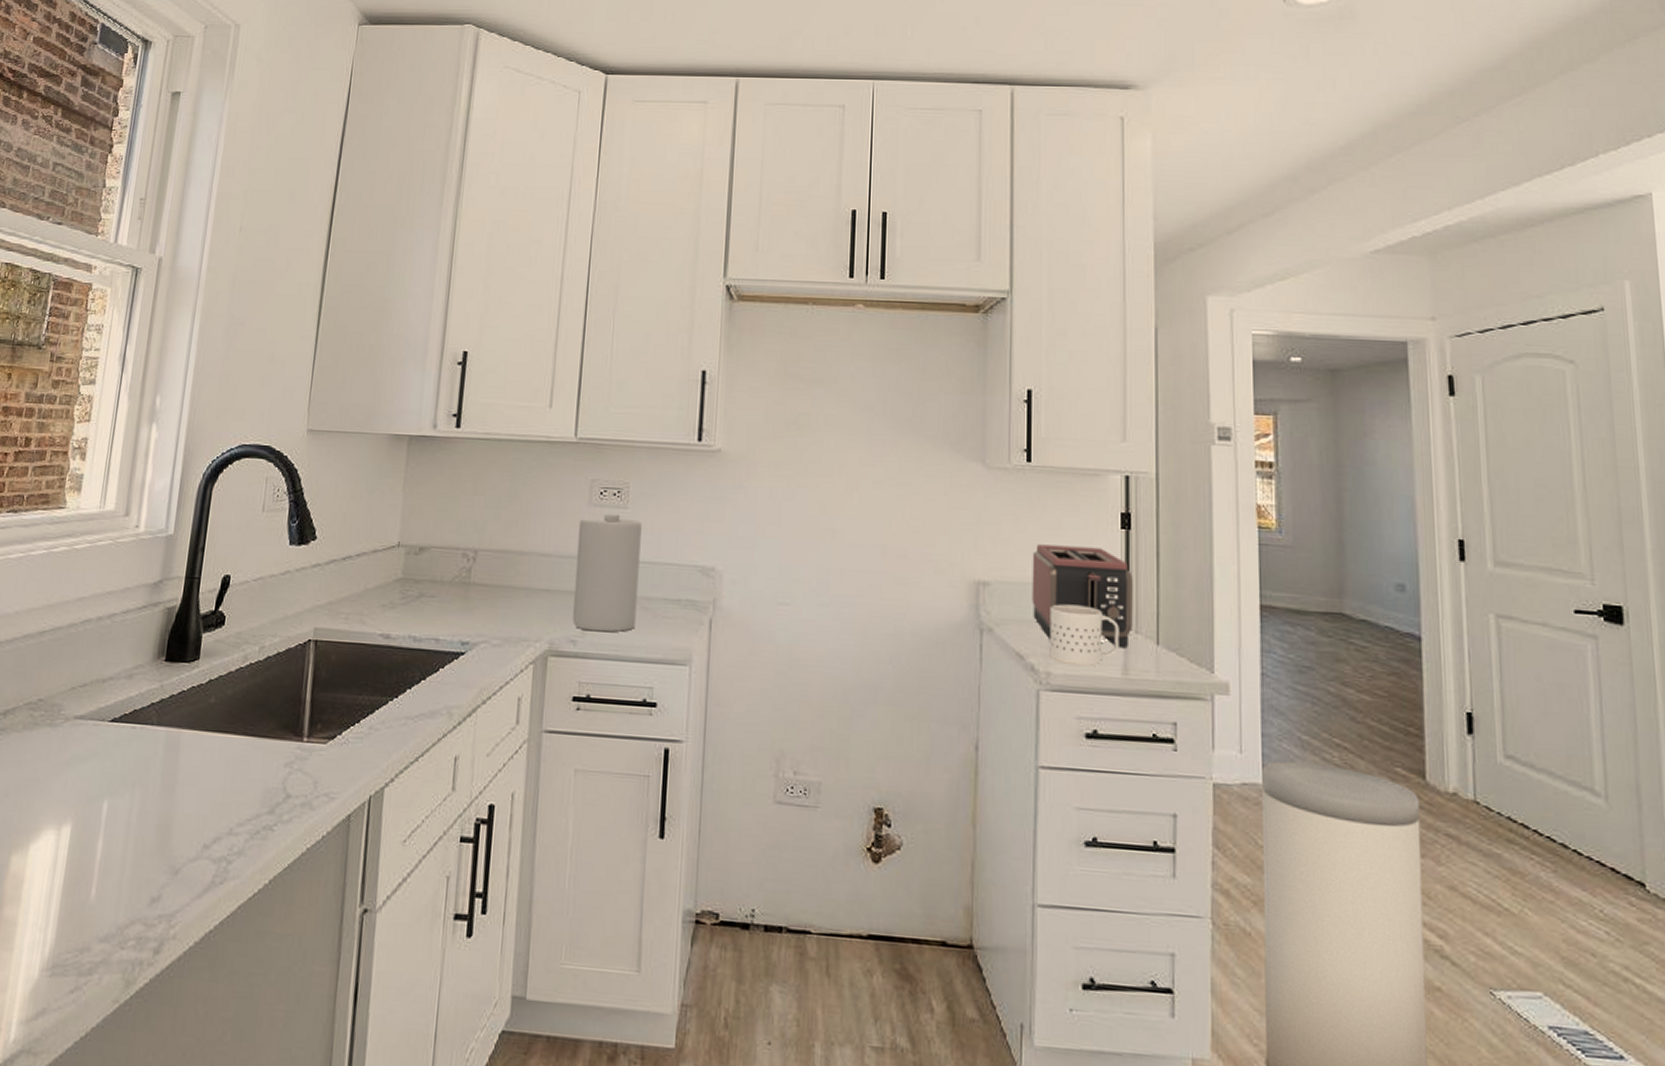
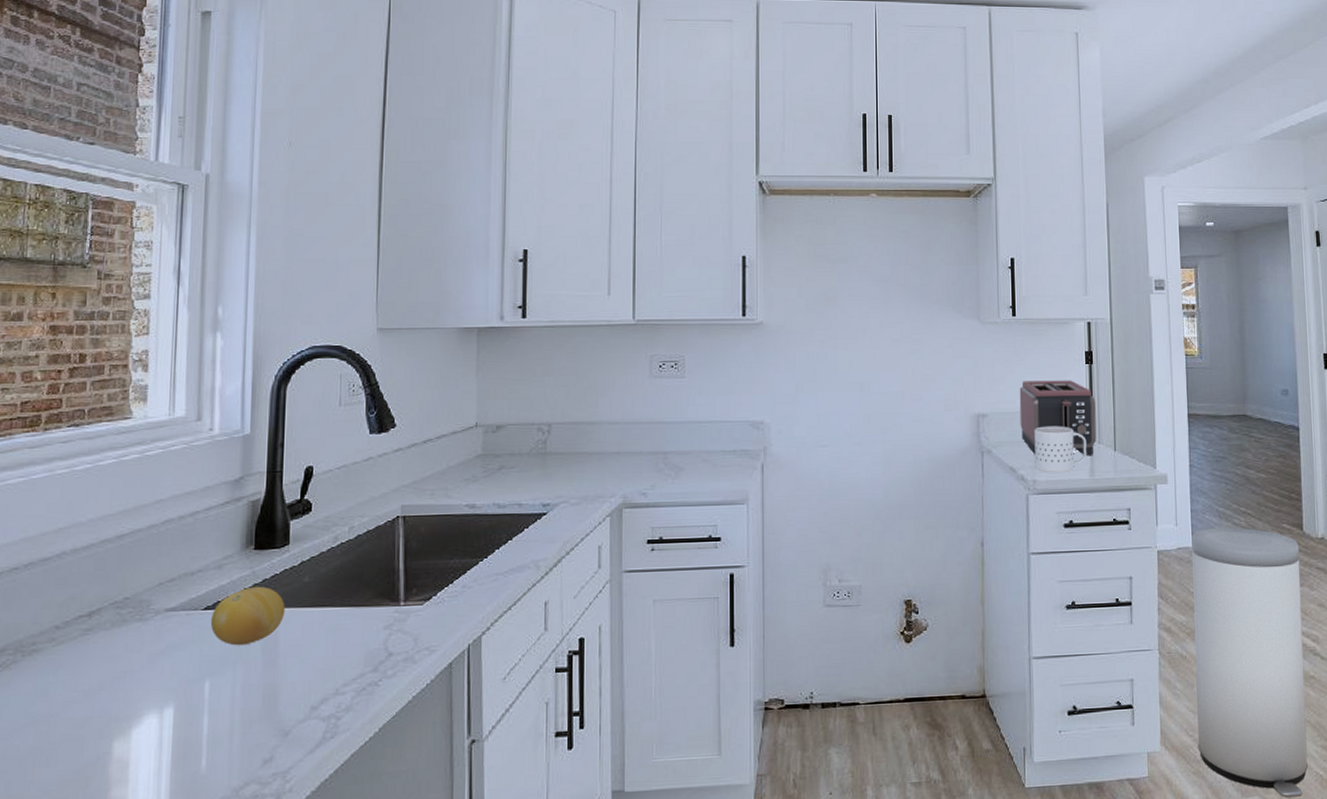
fruit: none [115,701,189,766] -> present [211,586,286,646]
paper towel holder: present [573,514,642,633] -> none [641,384,698,484]

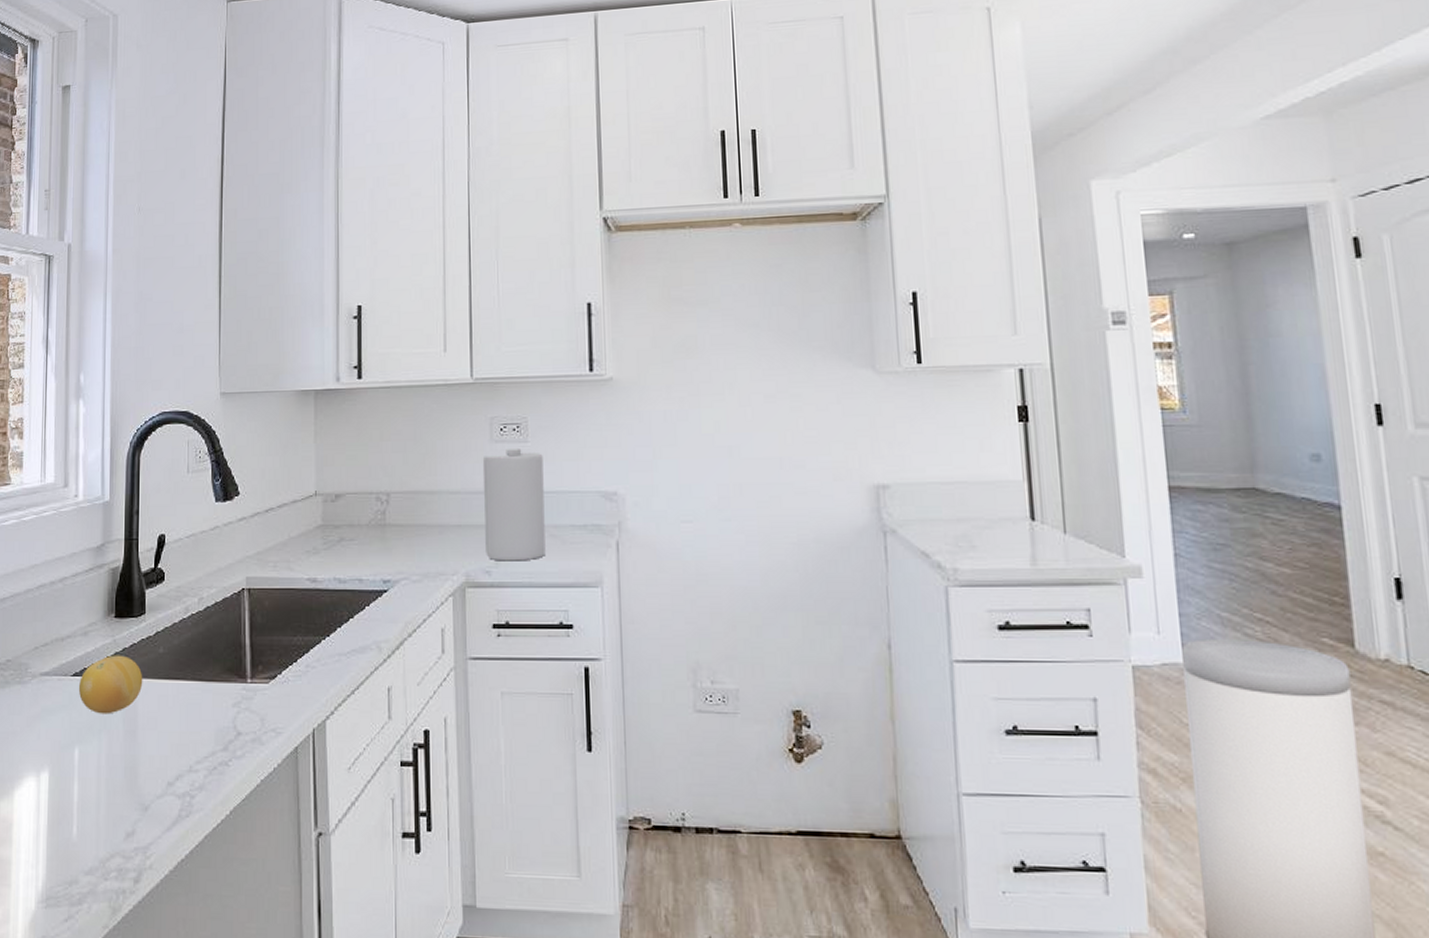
paper towel holder: none [641,384,698,484] -> present [482,449,546,561]
toaster: present [1019,380,1097,456] -> none [930,442,1038,540]
mug: present [1034,426,1087,473] -> none [952,500,1026,560]

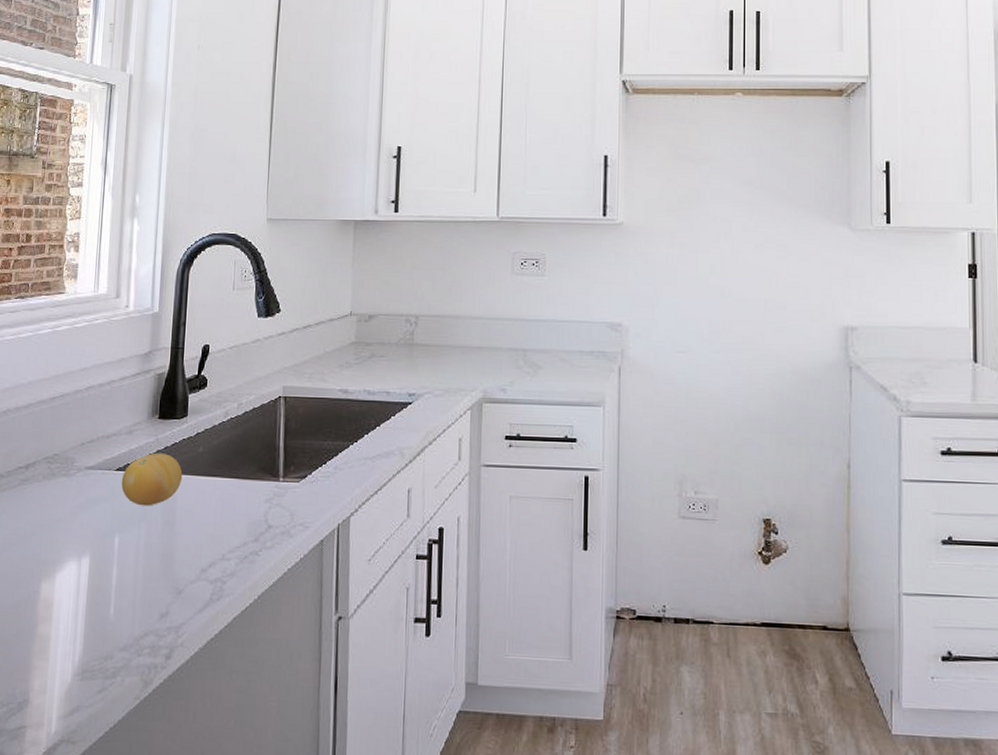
paper towel holder: present [482,449,546,561] -> none [502,281,558,381]

